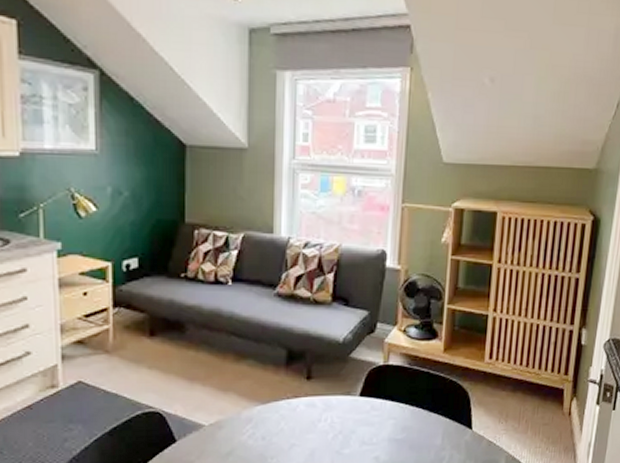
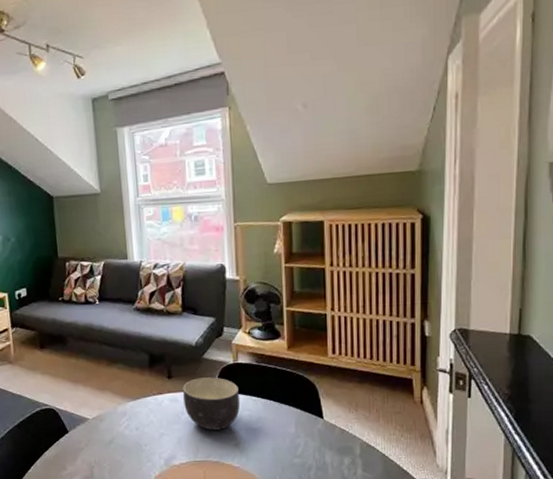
bowl: none [322,379,387,441] -> present [183,377,241,431]

